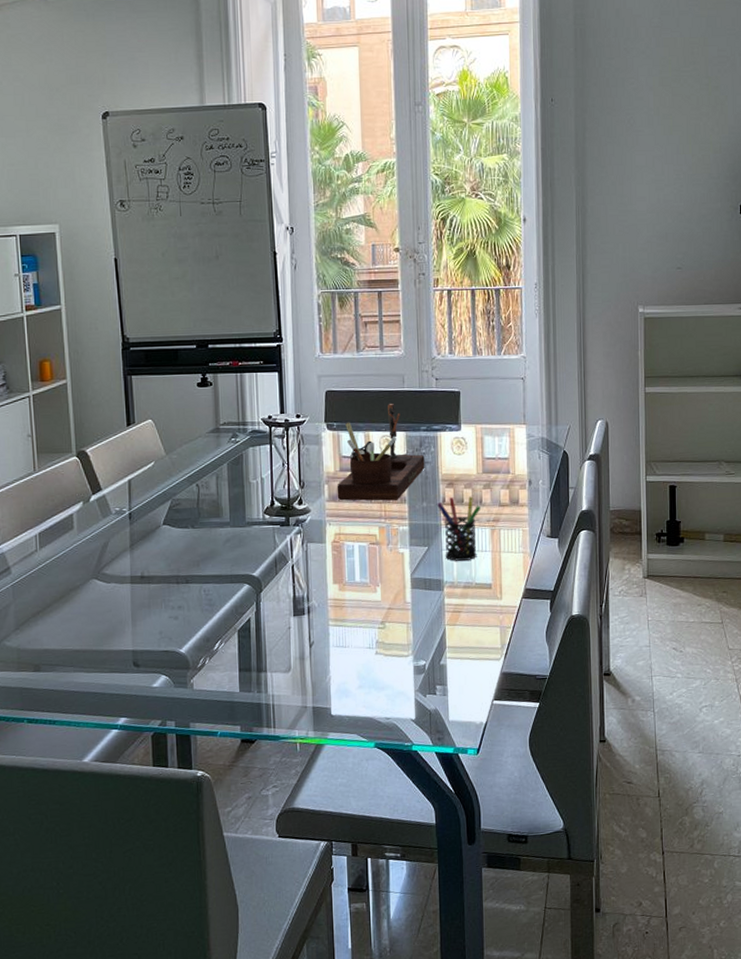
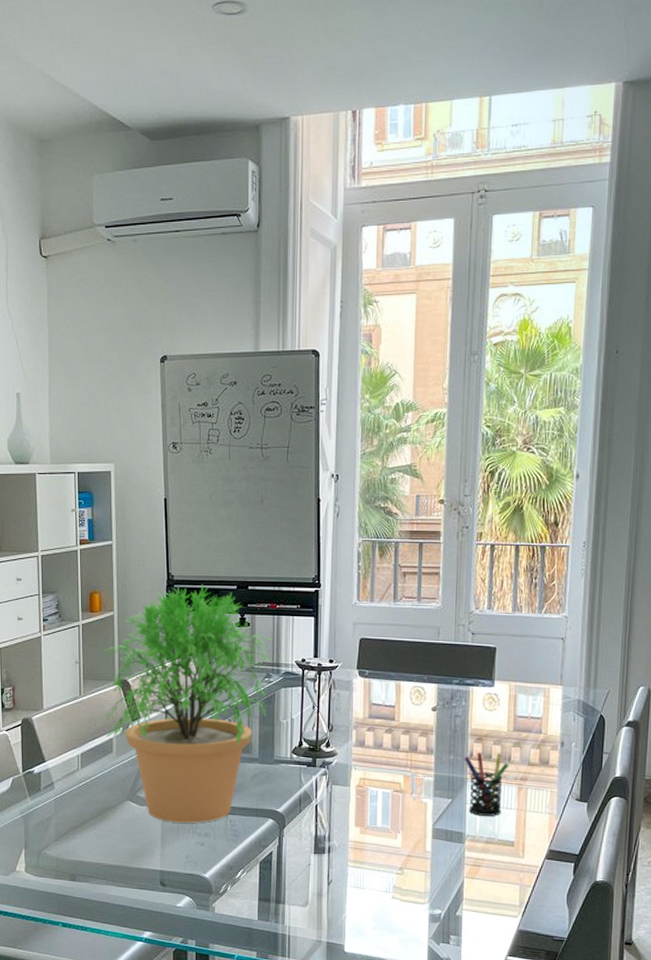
potted plant: none [59,345,238,598] -> present [104,584,273,823]
desk organizer: present [337,404,425,501] -> none [364,655,455,751]

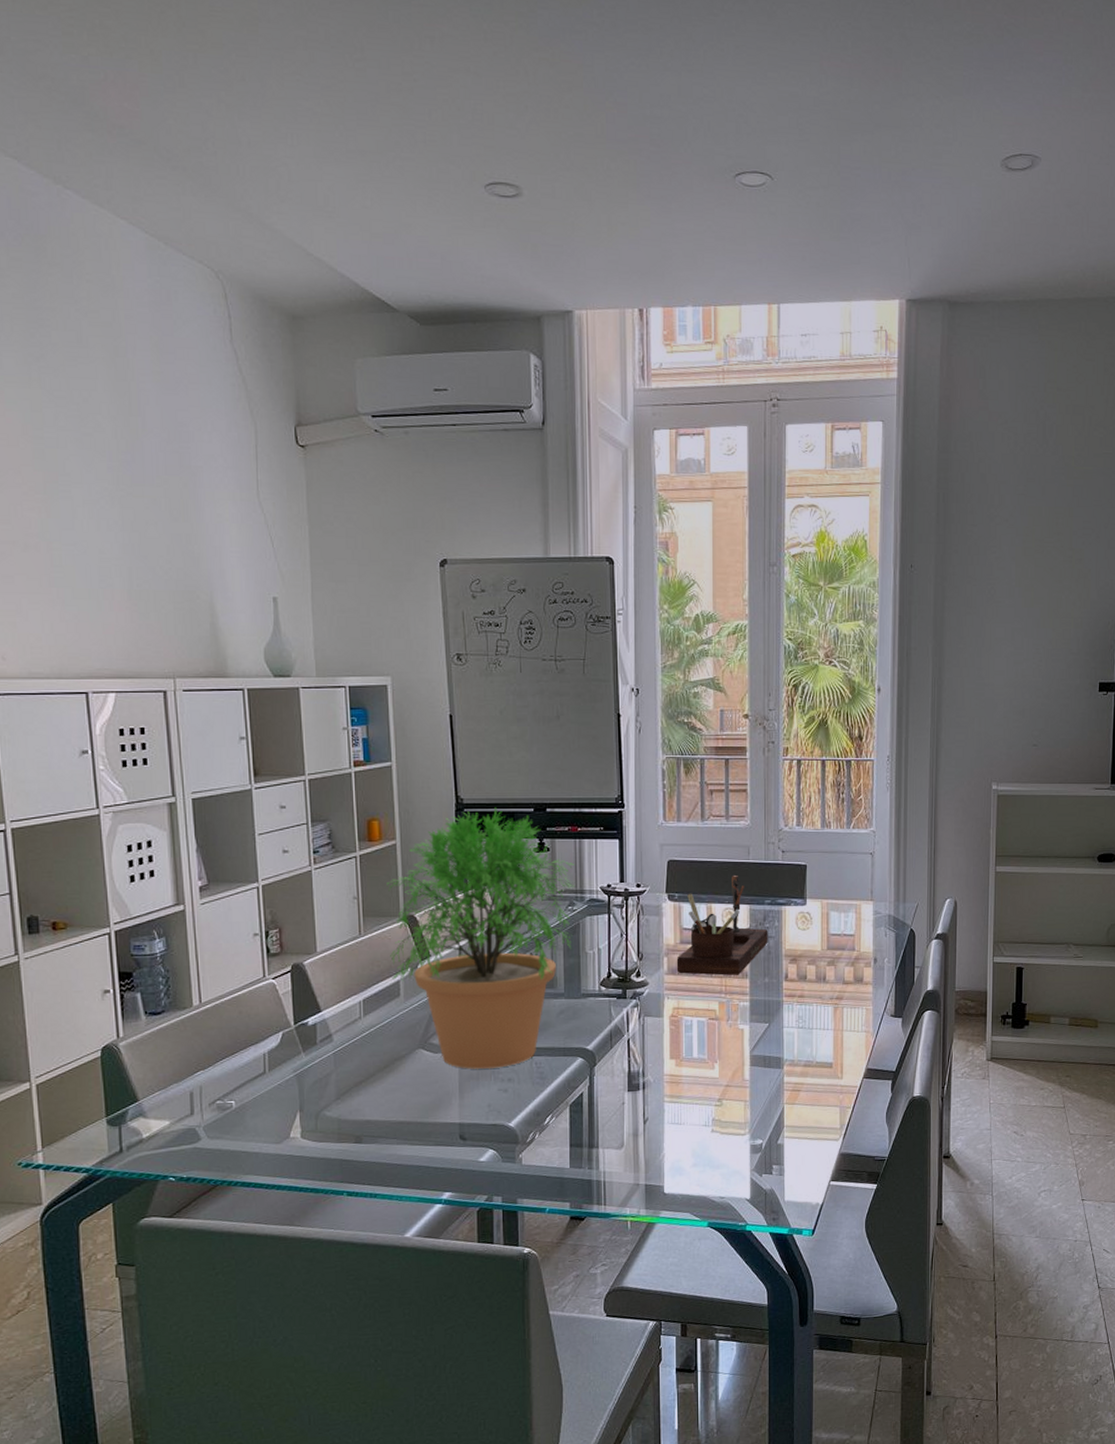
desk organizer: none [364,655,455,751] -> present [676,876,768,976]
pen holder: present [464,752,509,816] -> none [779,973,824,1039]

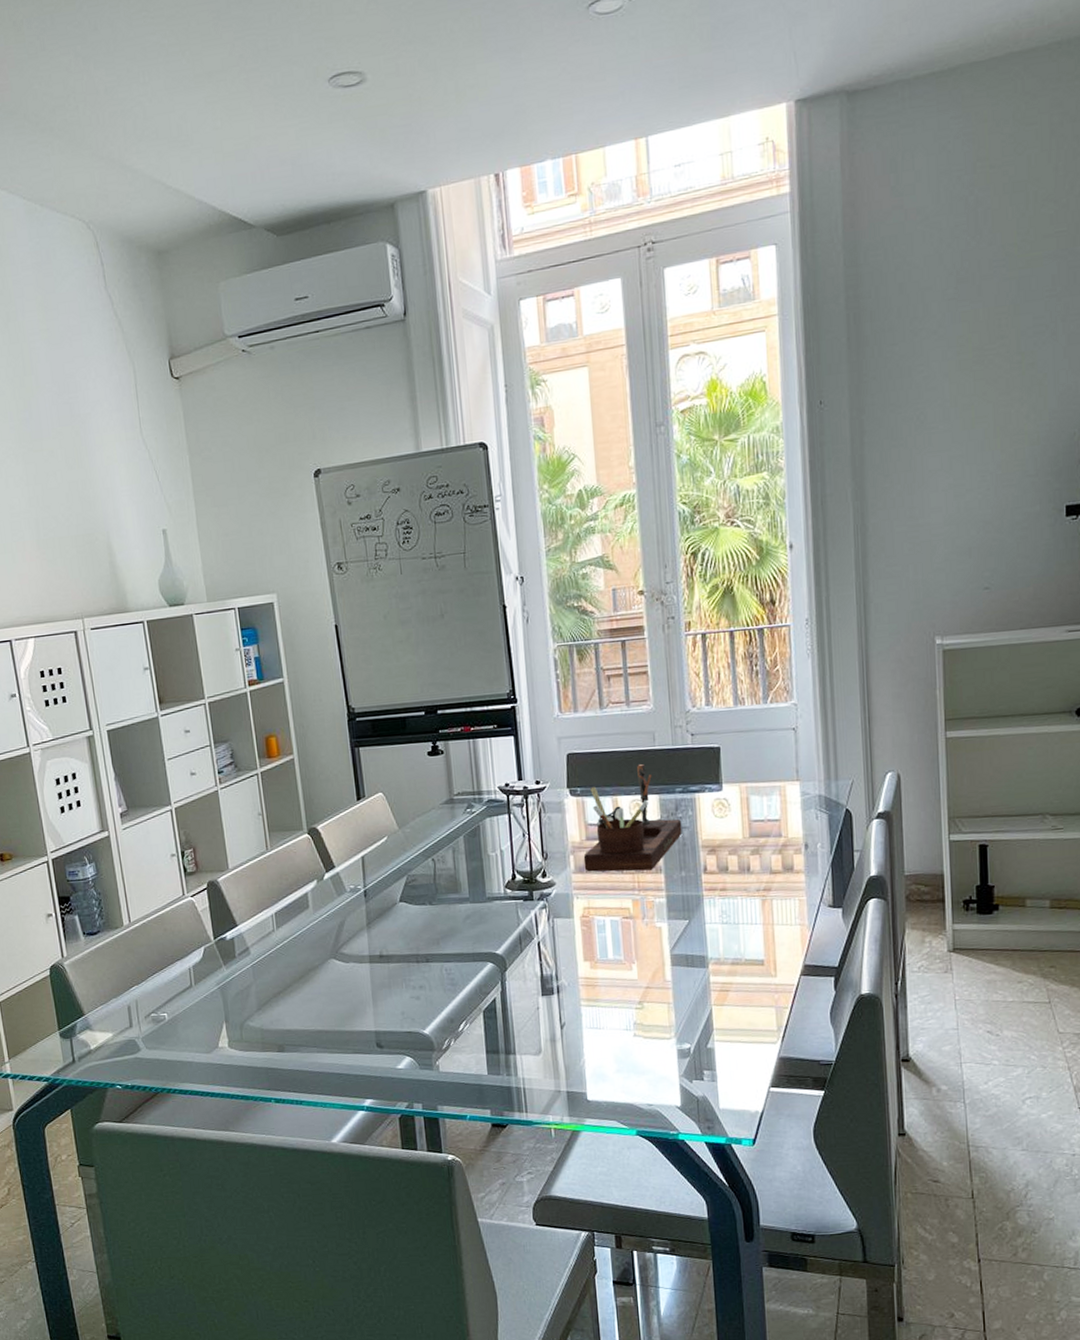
potted plant: present [387,807,576,1069] -> none [288,714,473,978]

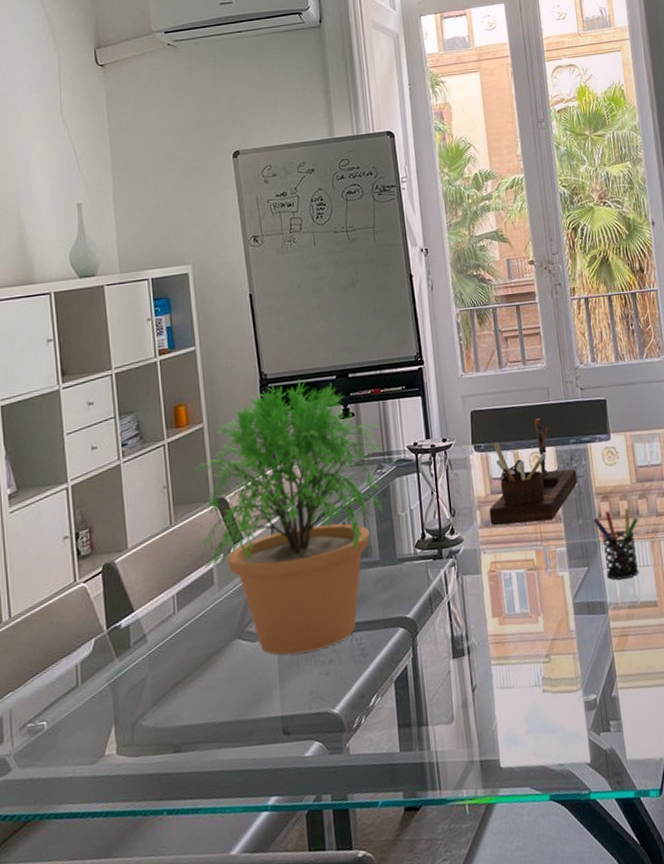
potted plant: none [288,714,473,978] -> present [196,379,383,655]
pen holder: none [698,863,748,935] -> present [593,508,639,580]

